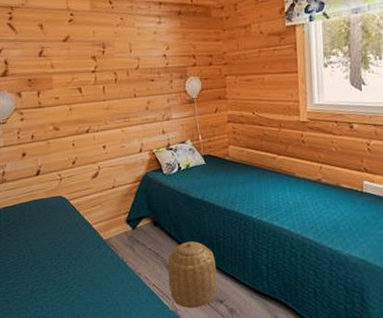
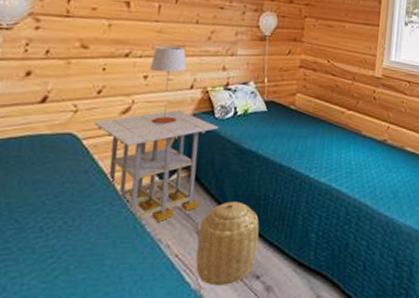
side table: none [74,171,168,259] -> present [93,110,219,221]
table lamp: none [106,118,134,183] -> present [150,45,187,124]

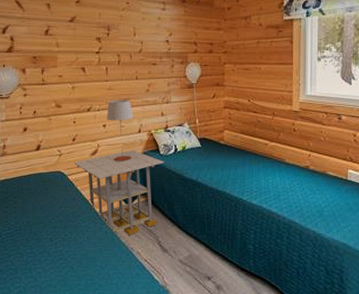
basket: present [196,201,260,286] -> none [160,220,207,283]

